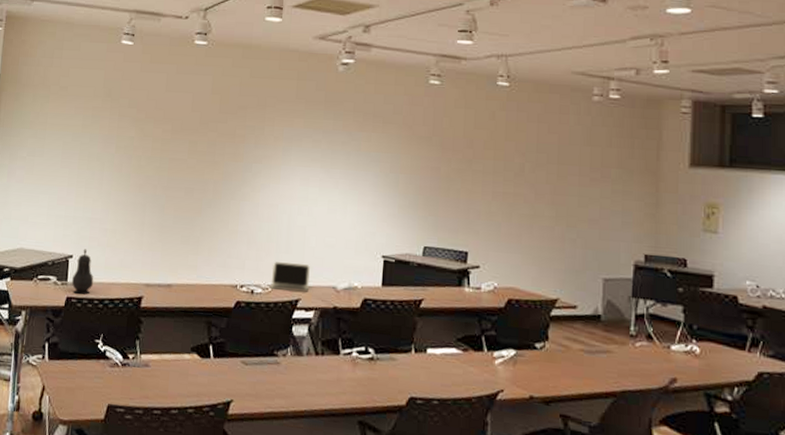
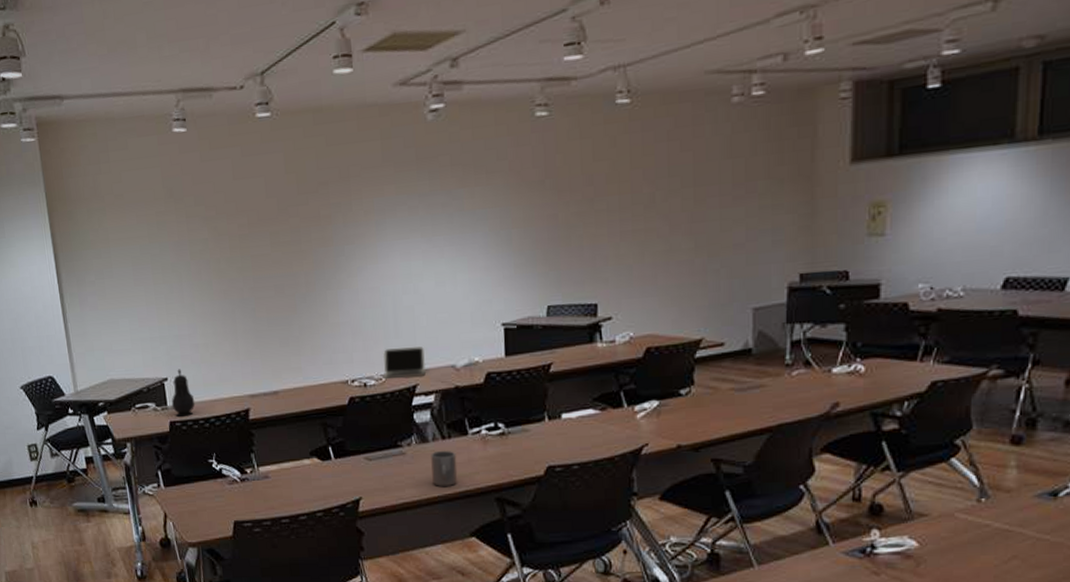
cup: none [300,365,327,403] -> present [431,450,458,487]

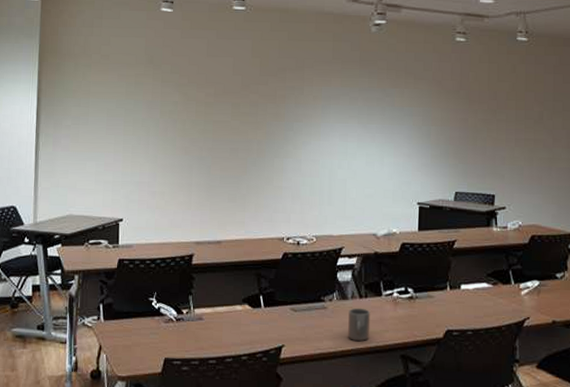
coffeepot: present [171,369,196,418] -> none [122,212,145,257]
laptop: present [382,345,426,380] -> none [314,214,352,241]

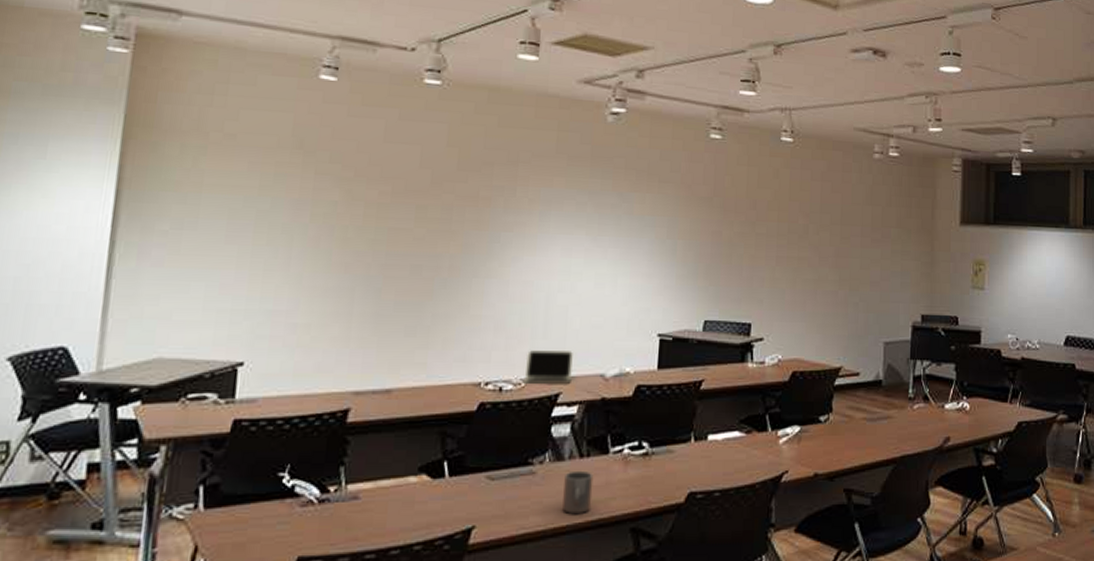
laptop: none [314,214,352,241] -> present [522,349,573,385]

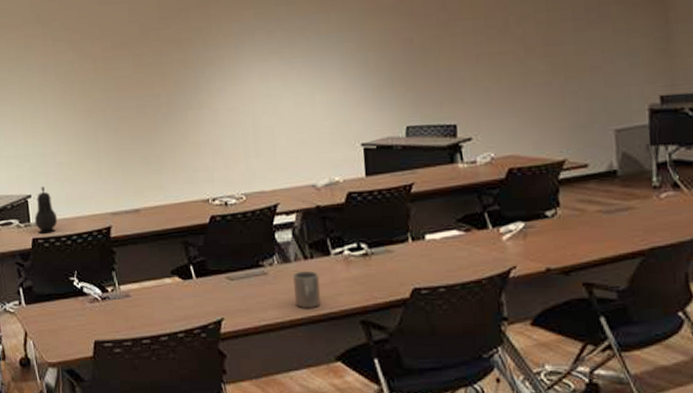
coffeepot: none [241,352,277,415] -> present [34,186,58,235]
laptop: present [522,349,573,385] -> none [243,165,287,199]

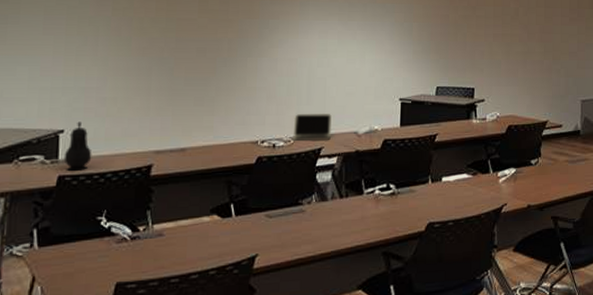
laptop: none [243,165,287,199] -> present [291,113,332,142]
cup: present [293,270,322,309] -> none [326,208,352,243]

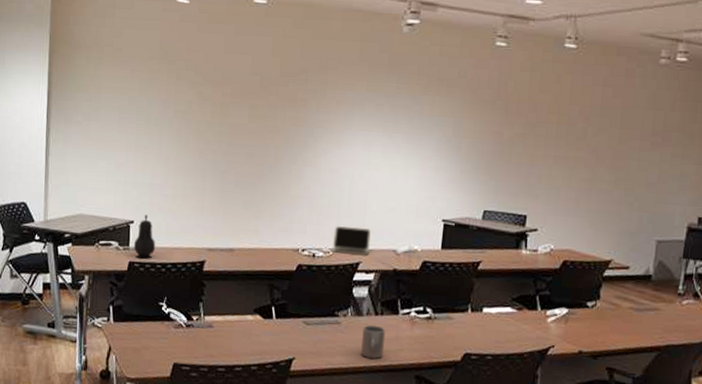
cup: none [326,208,352,243] -> present [360,325,386,359]

